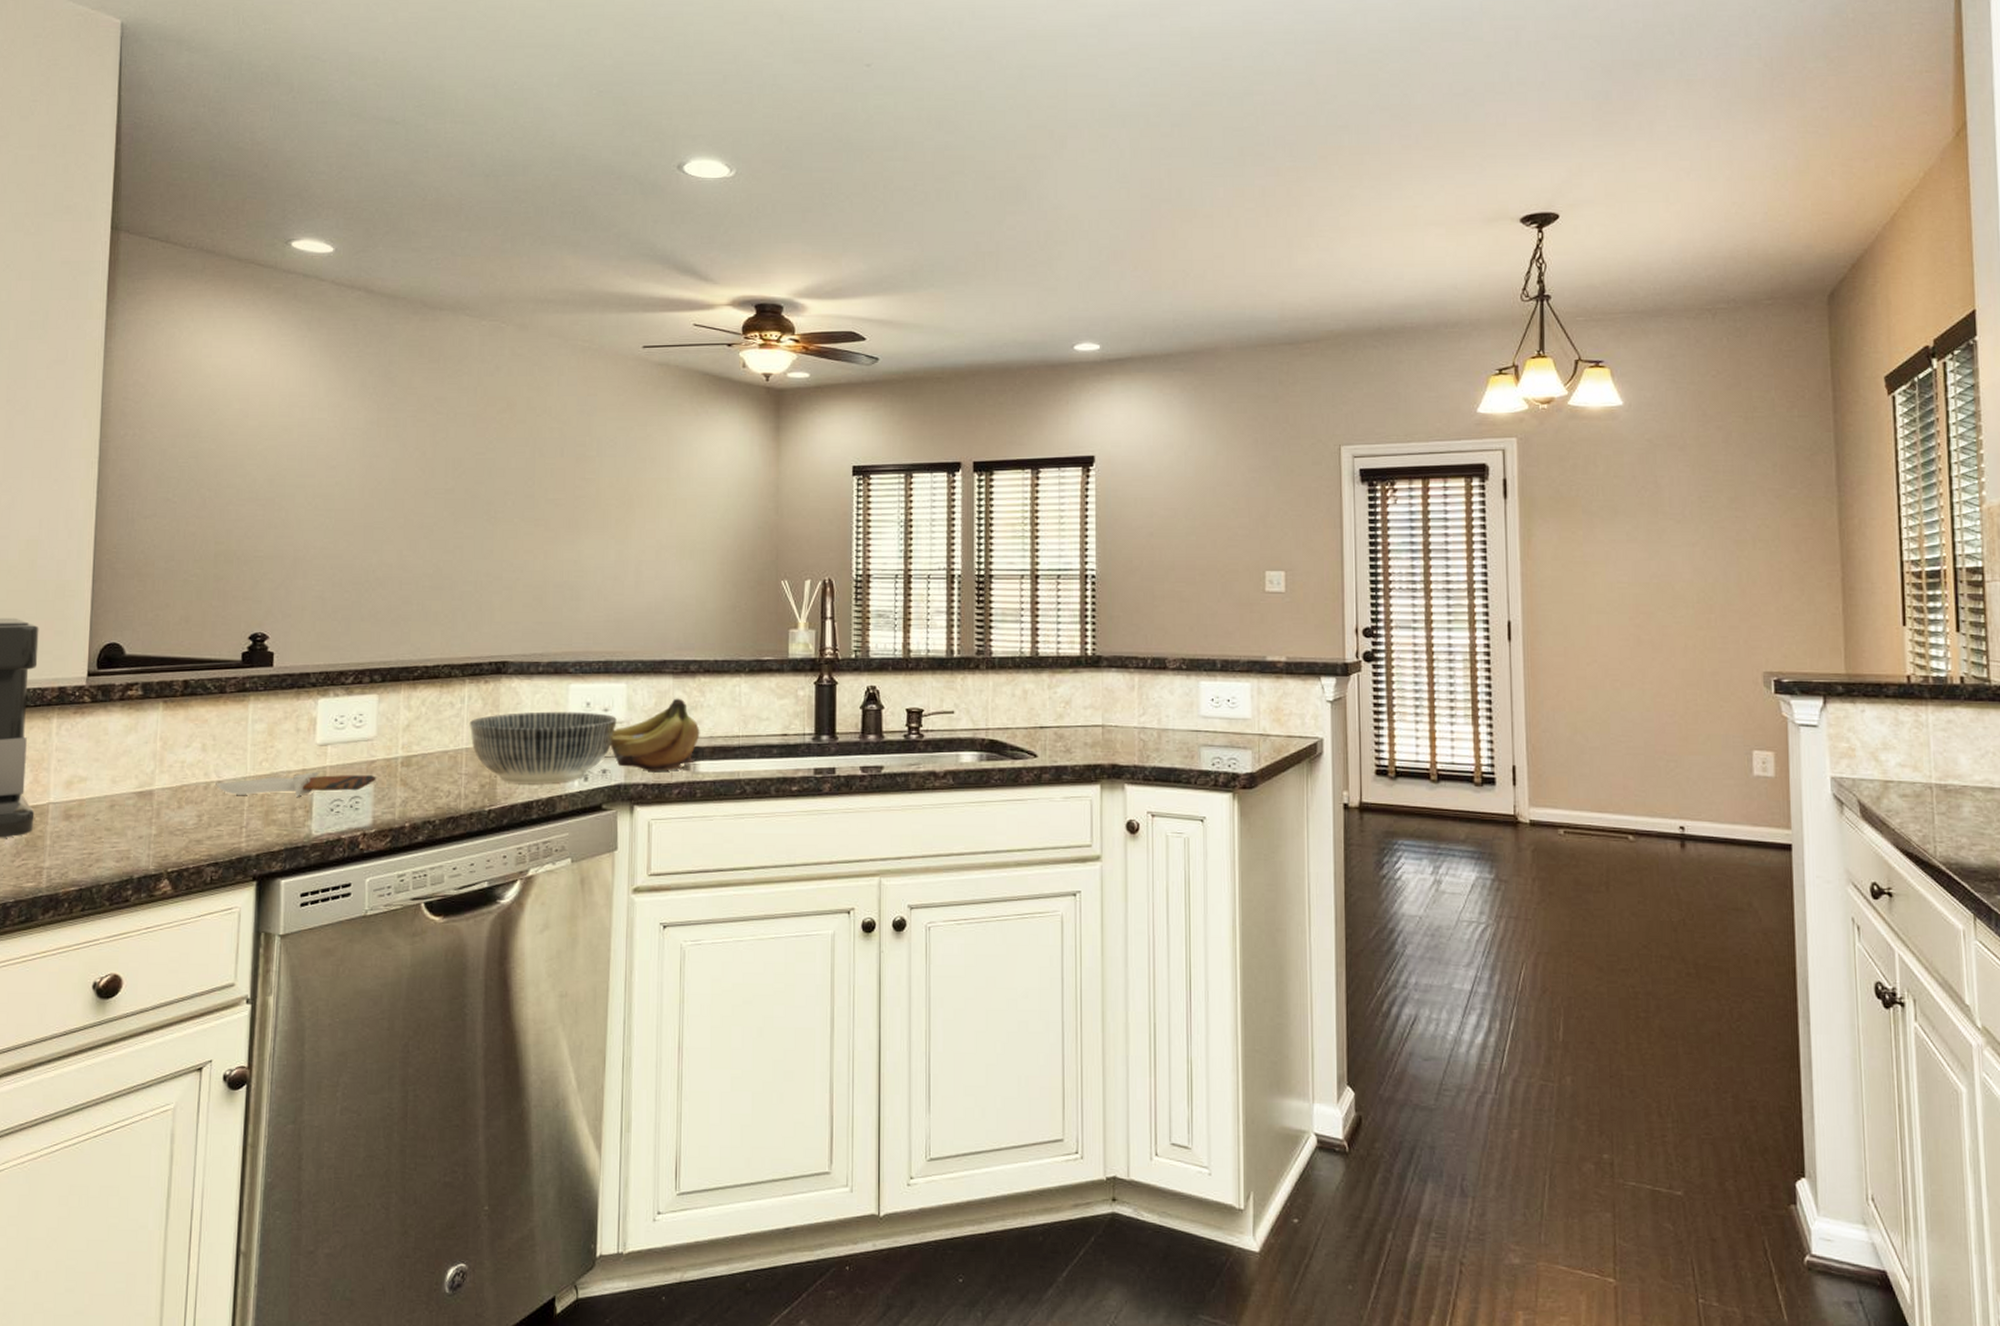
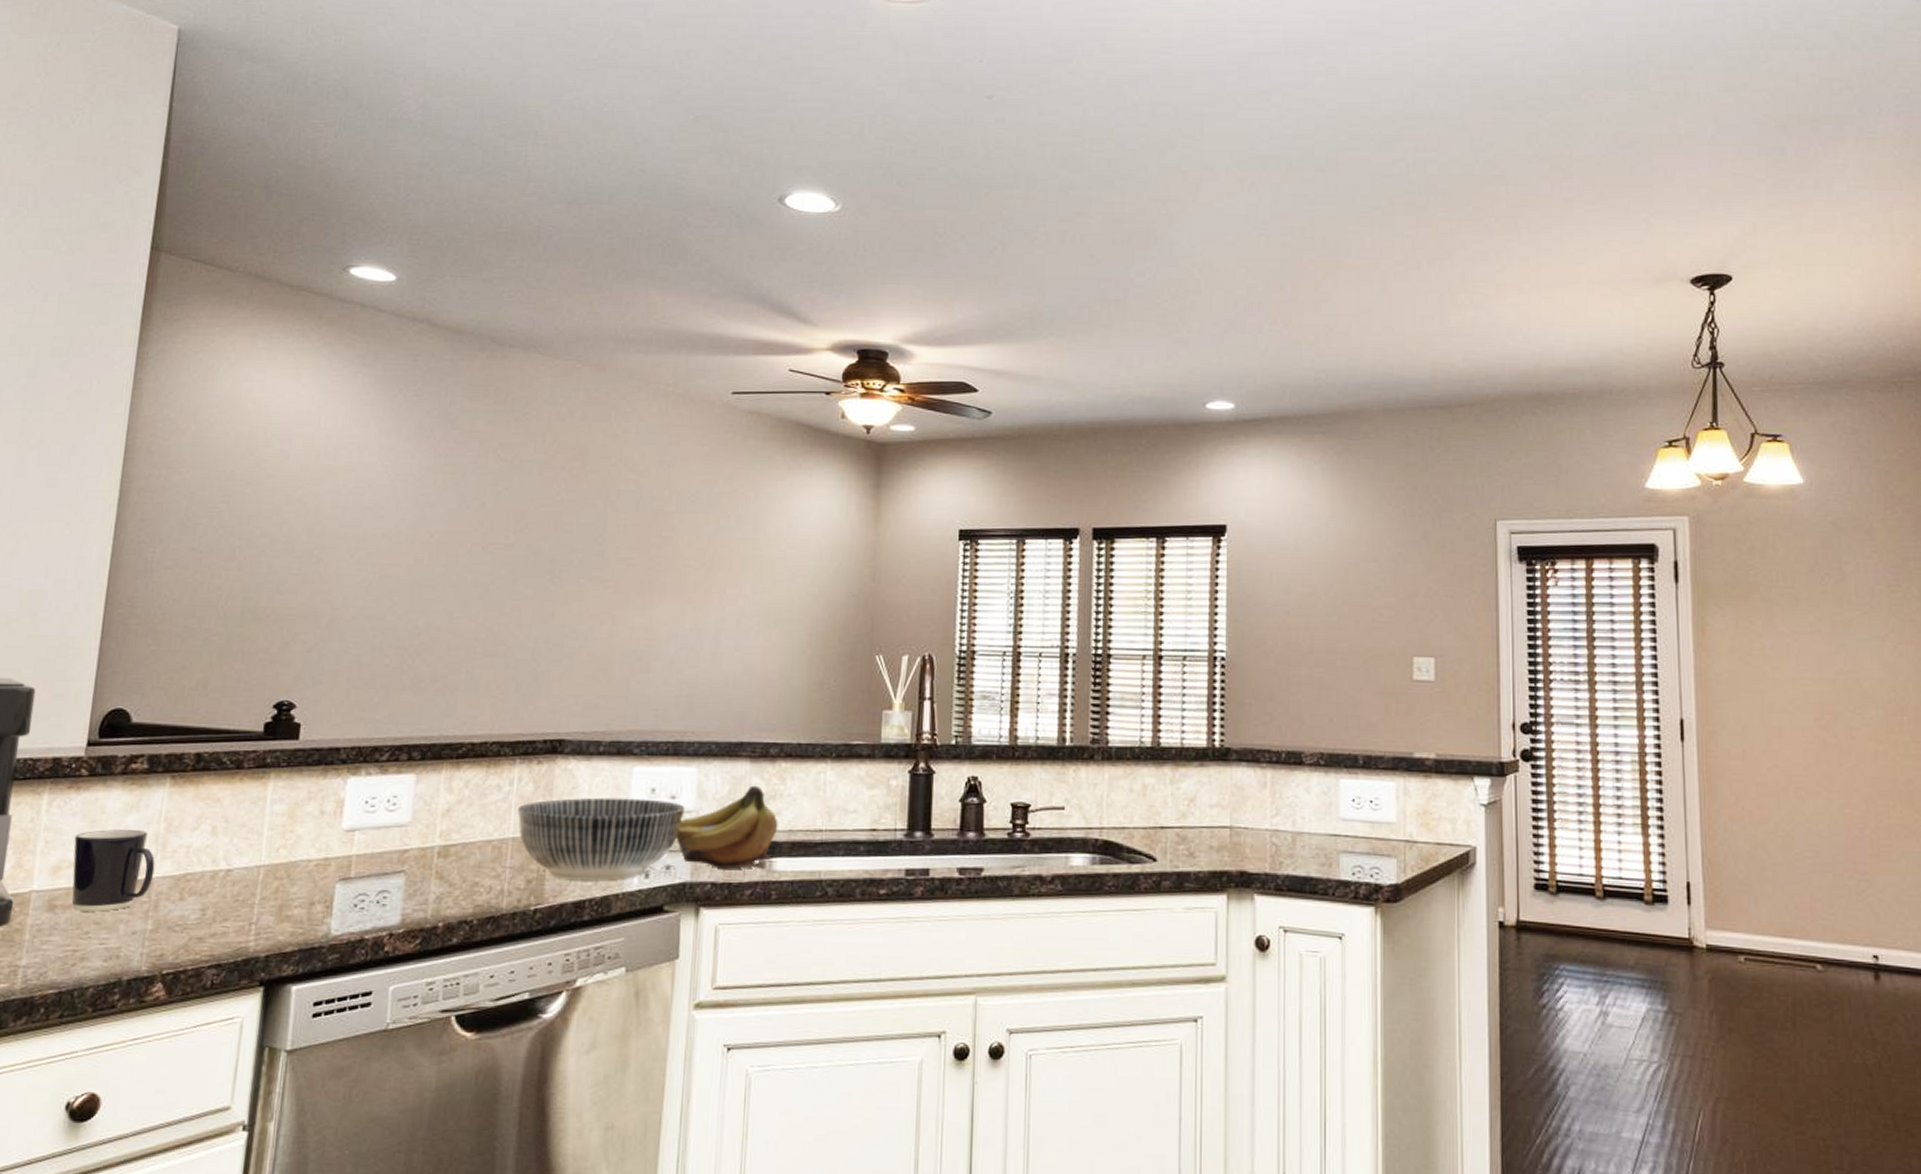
mug: none [82,748,155,820] -> present [71,829,155,912]
knife: present [215,771,376,797] -> none [224,860,409,890]

